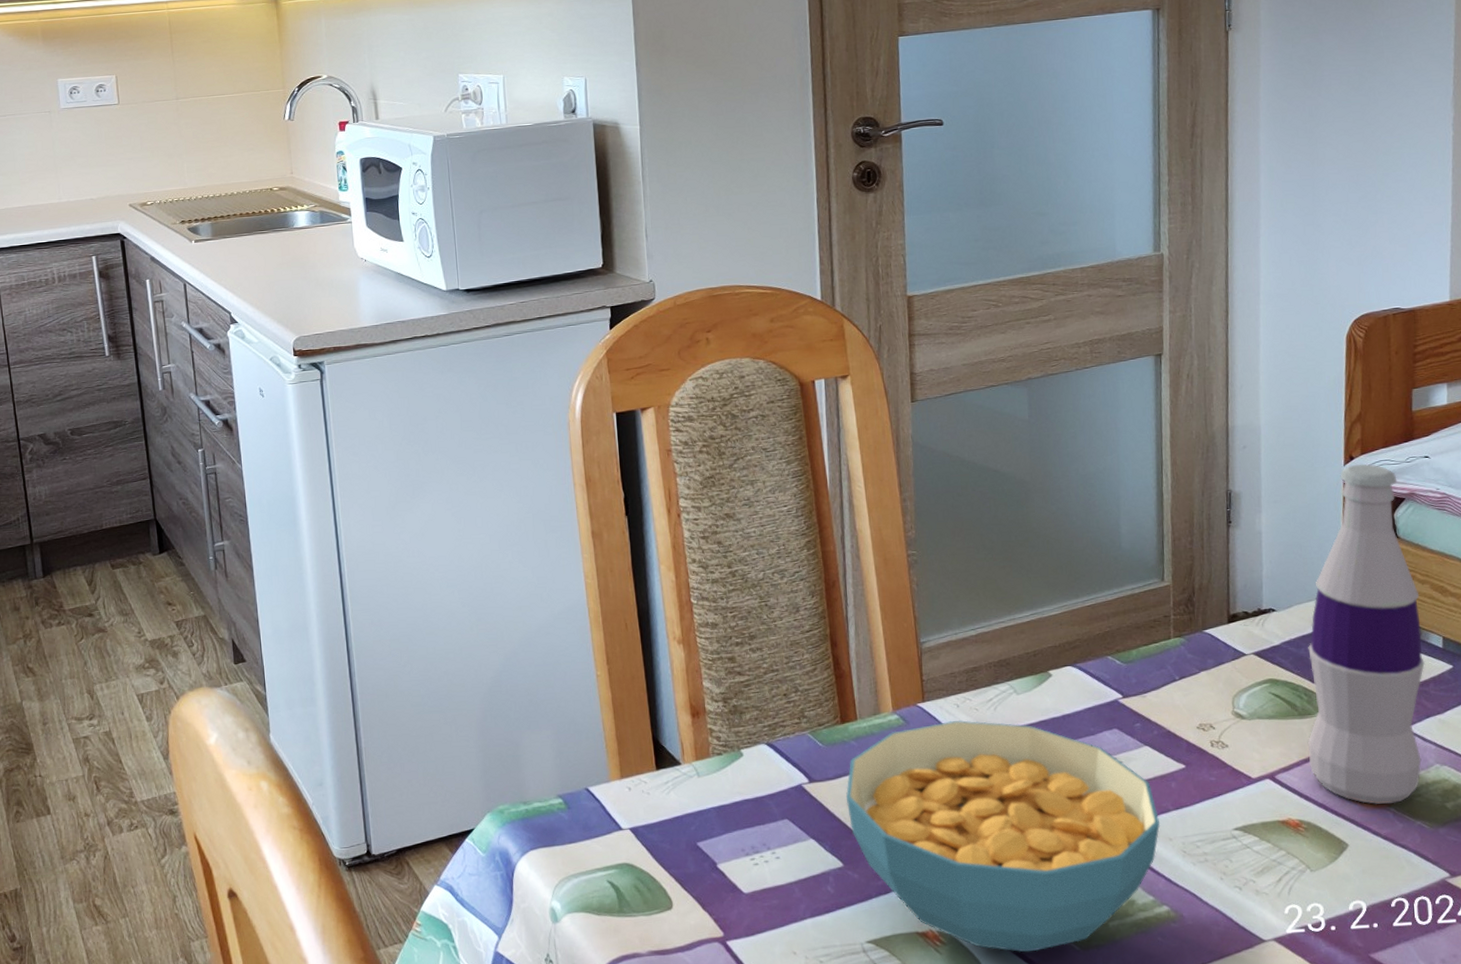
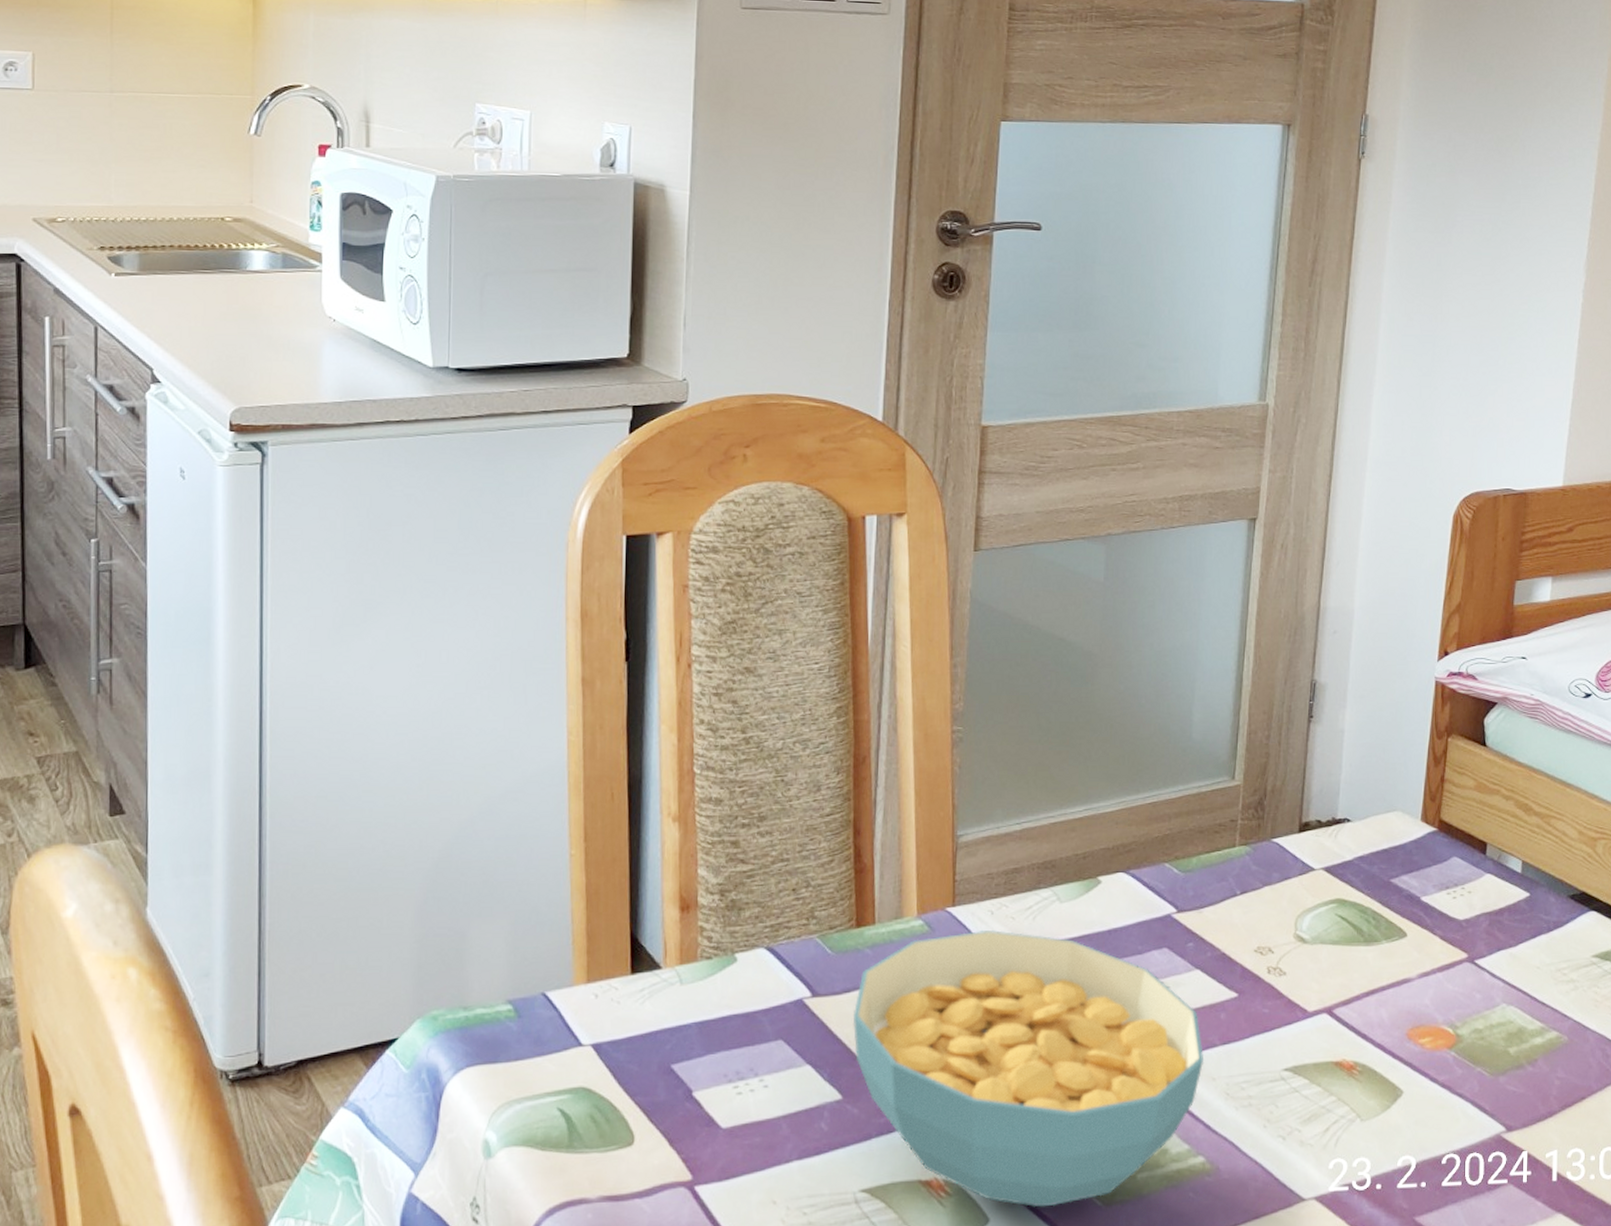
bottle: present [1307,463,1425,804] -> none [1370,660,1503,1047]

